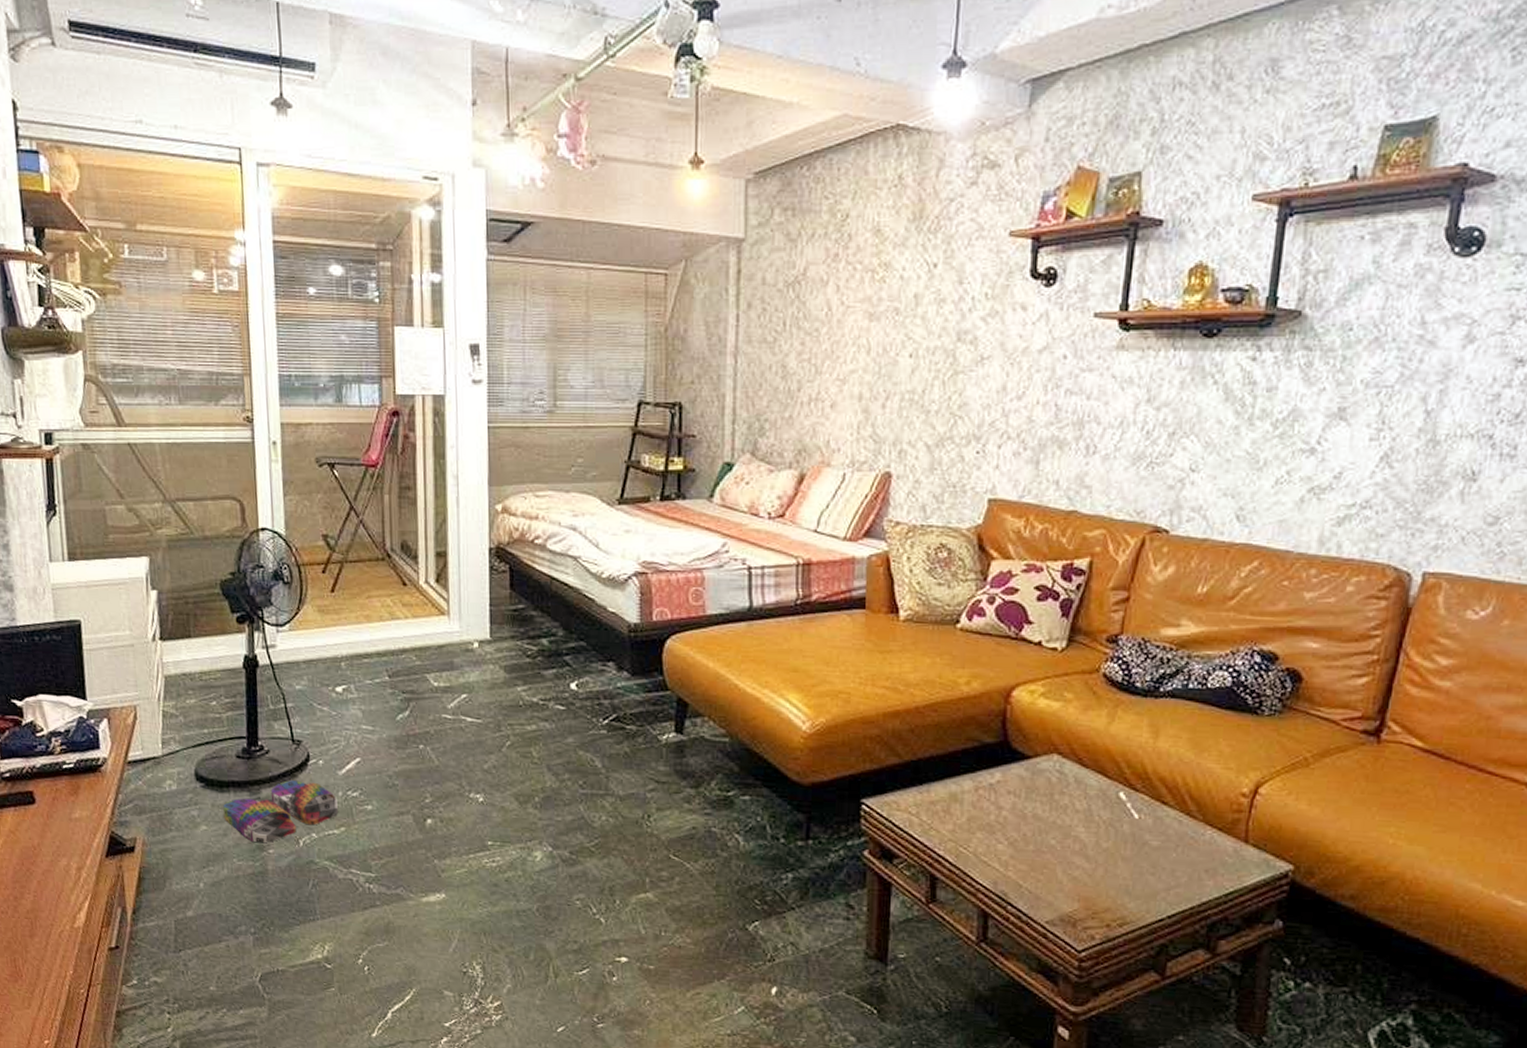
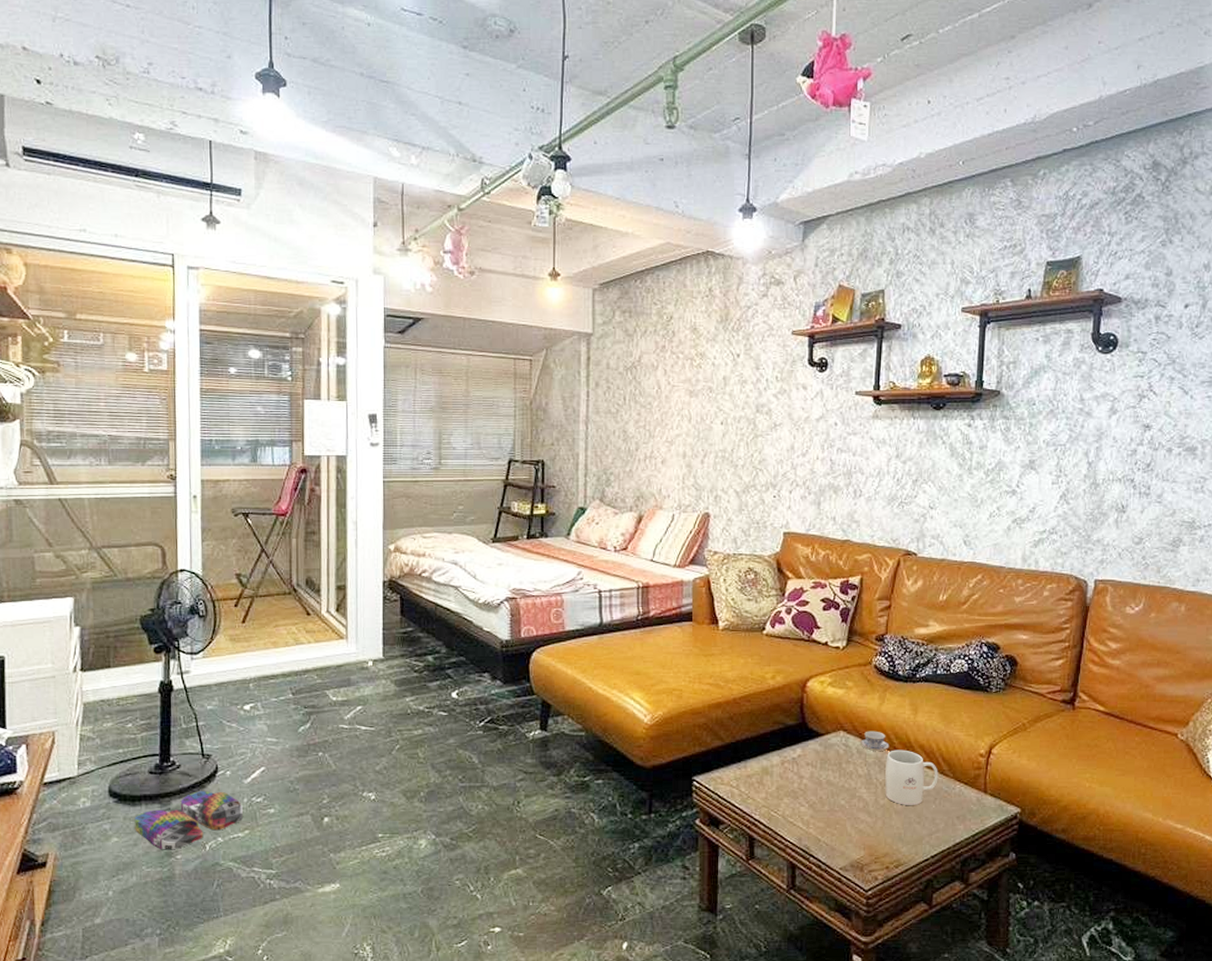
teacup: none [1080,755,1119,783] -> present [861,731,890,752]
mug: none [1110,781,1183,852] -> present [884,749,938,805]

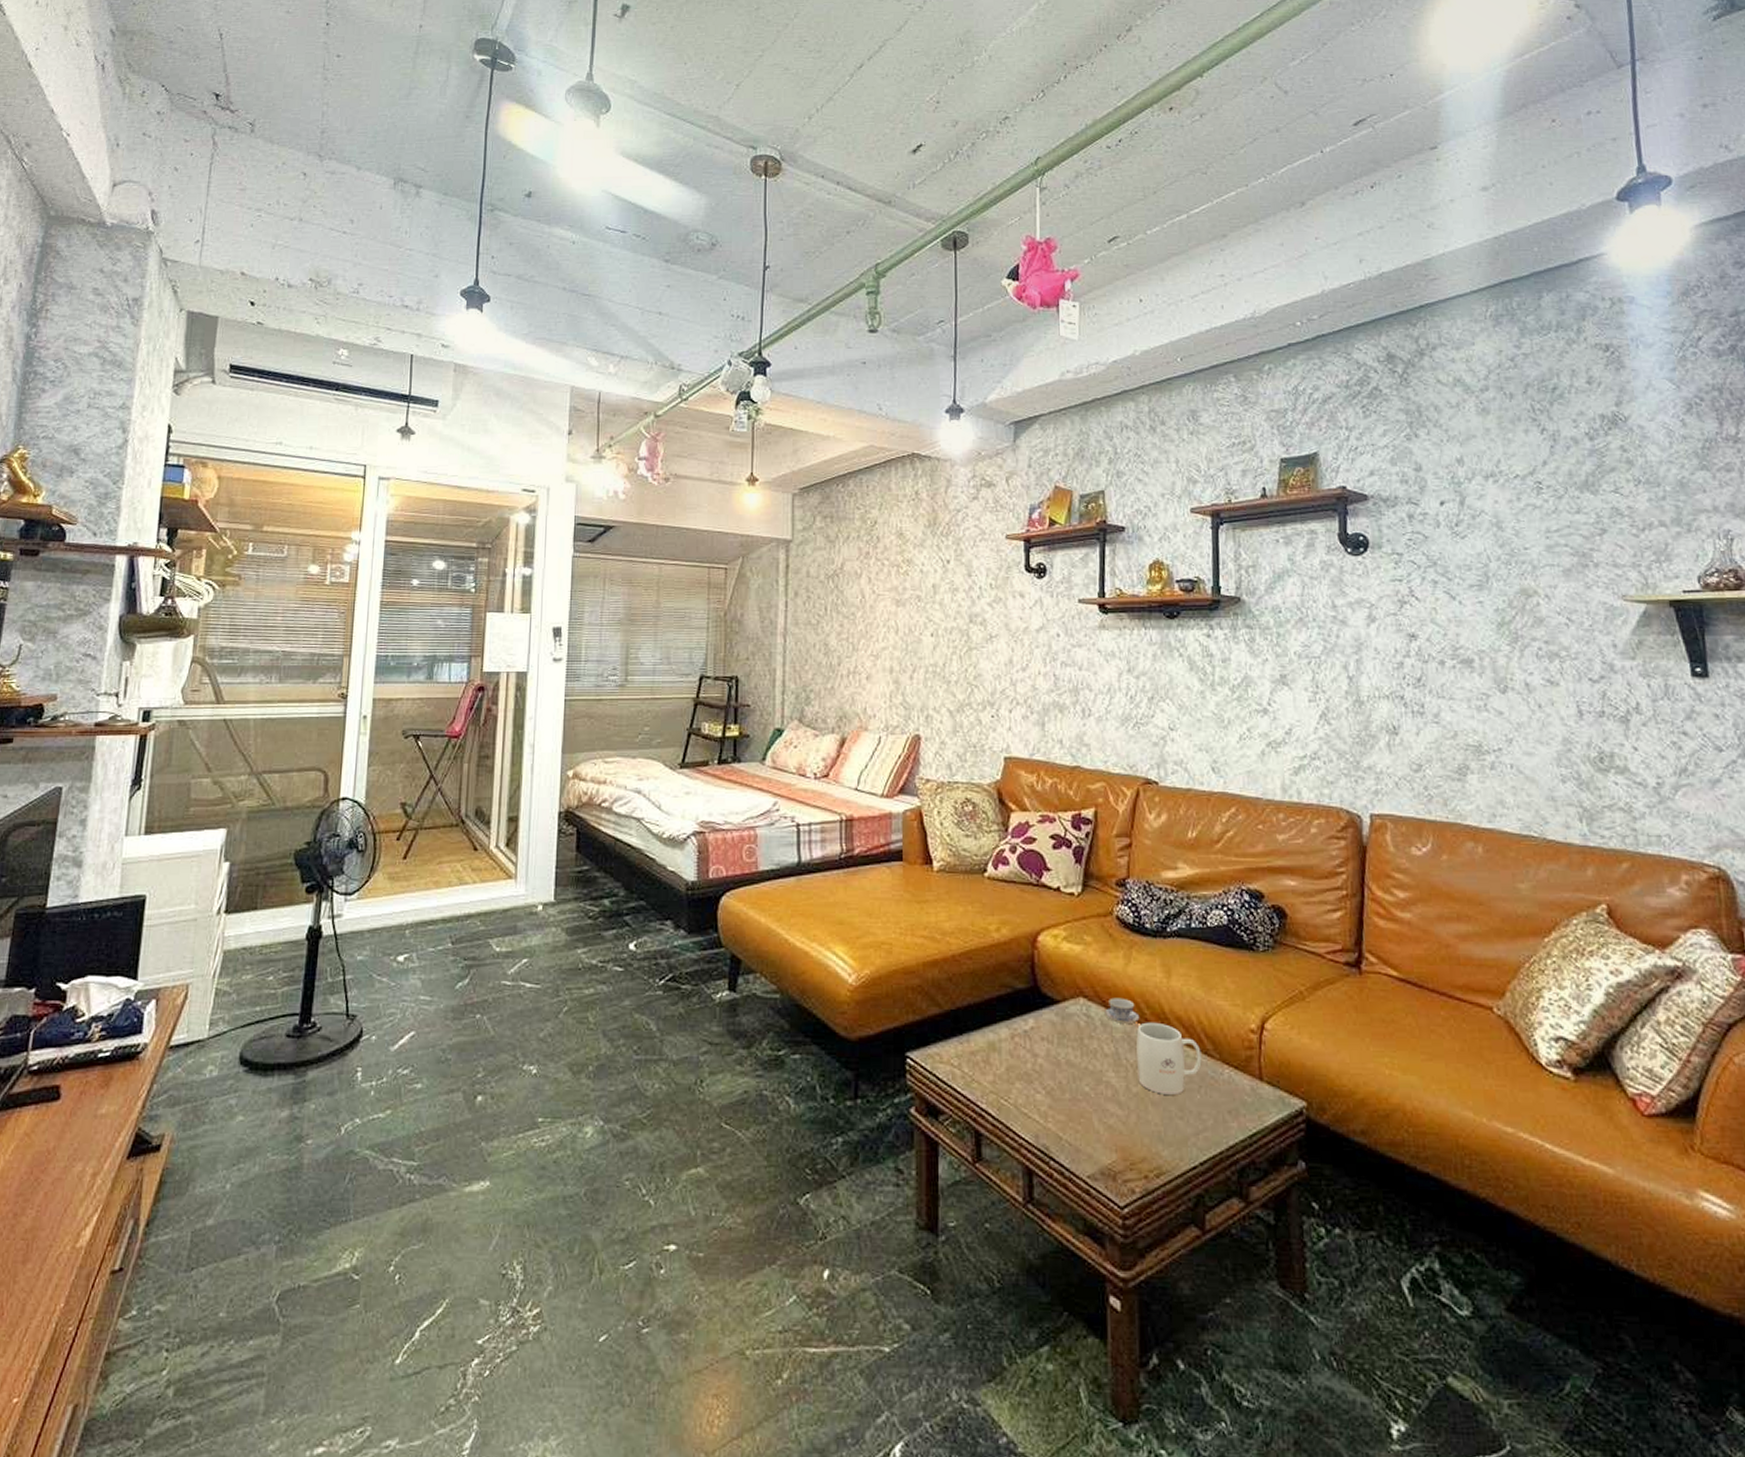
slippers: present [134,791,243,849] -> none [264,1060,386,1132]

